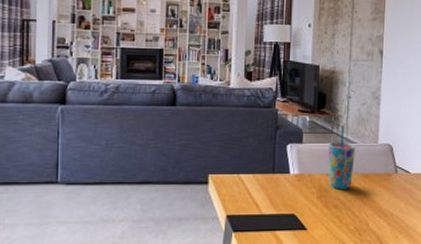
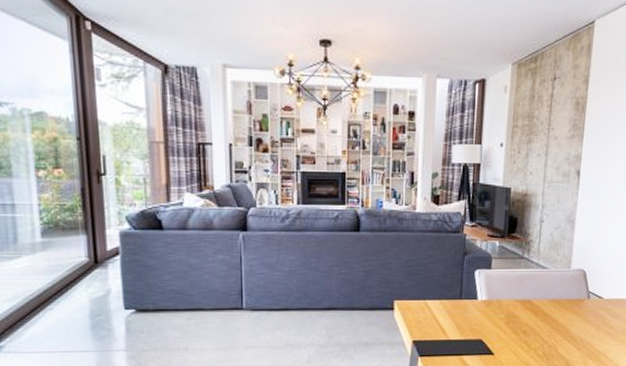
cup: present [327,125,355,190] -> none [517,250,547,315]

